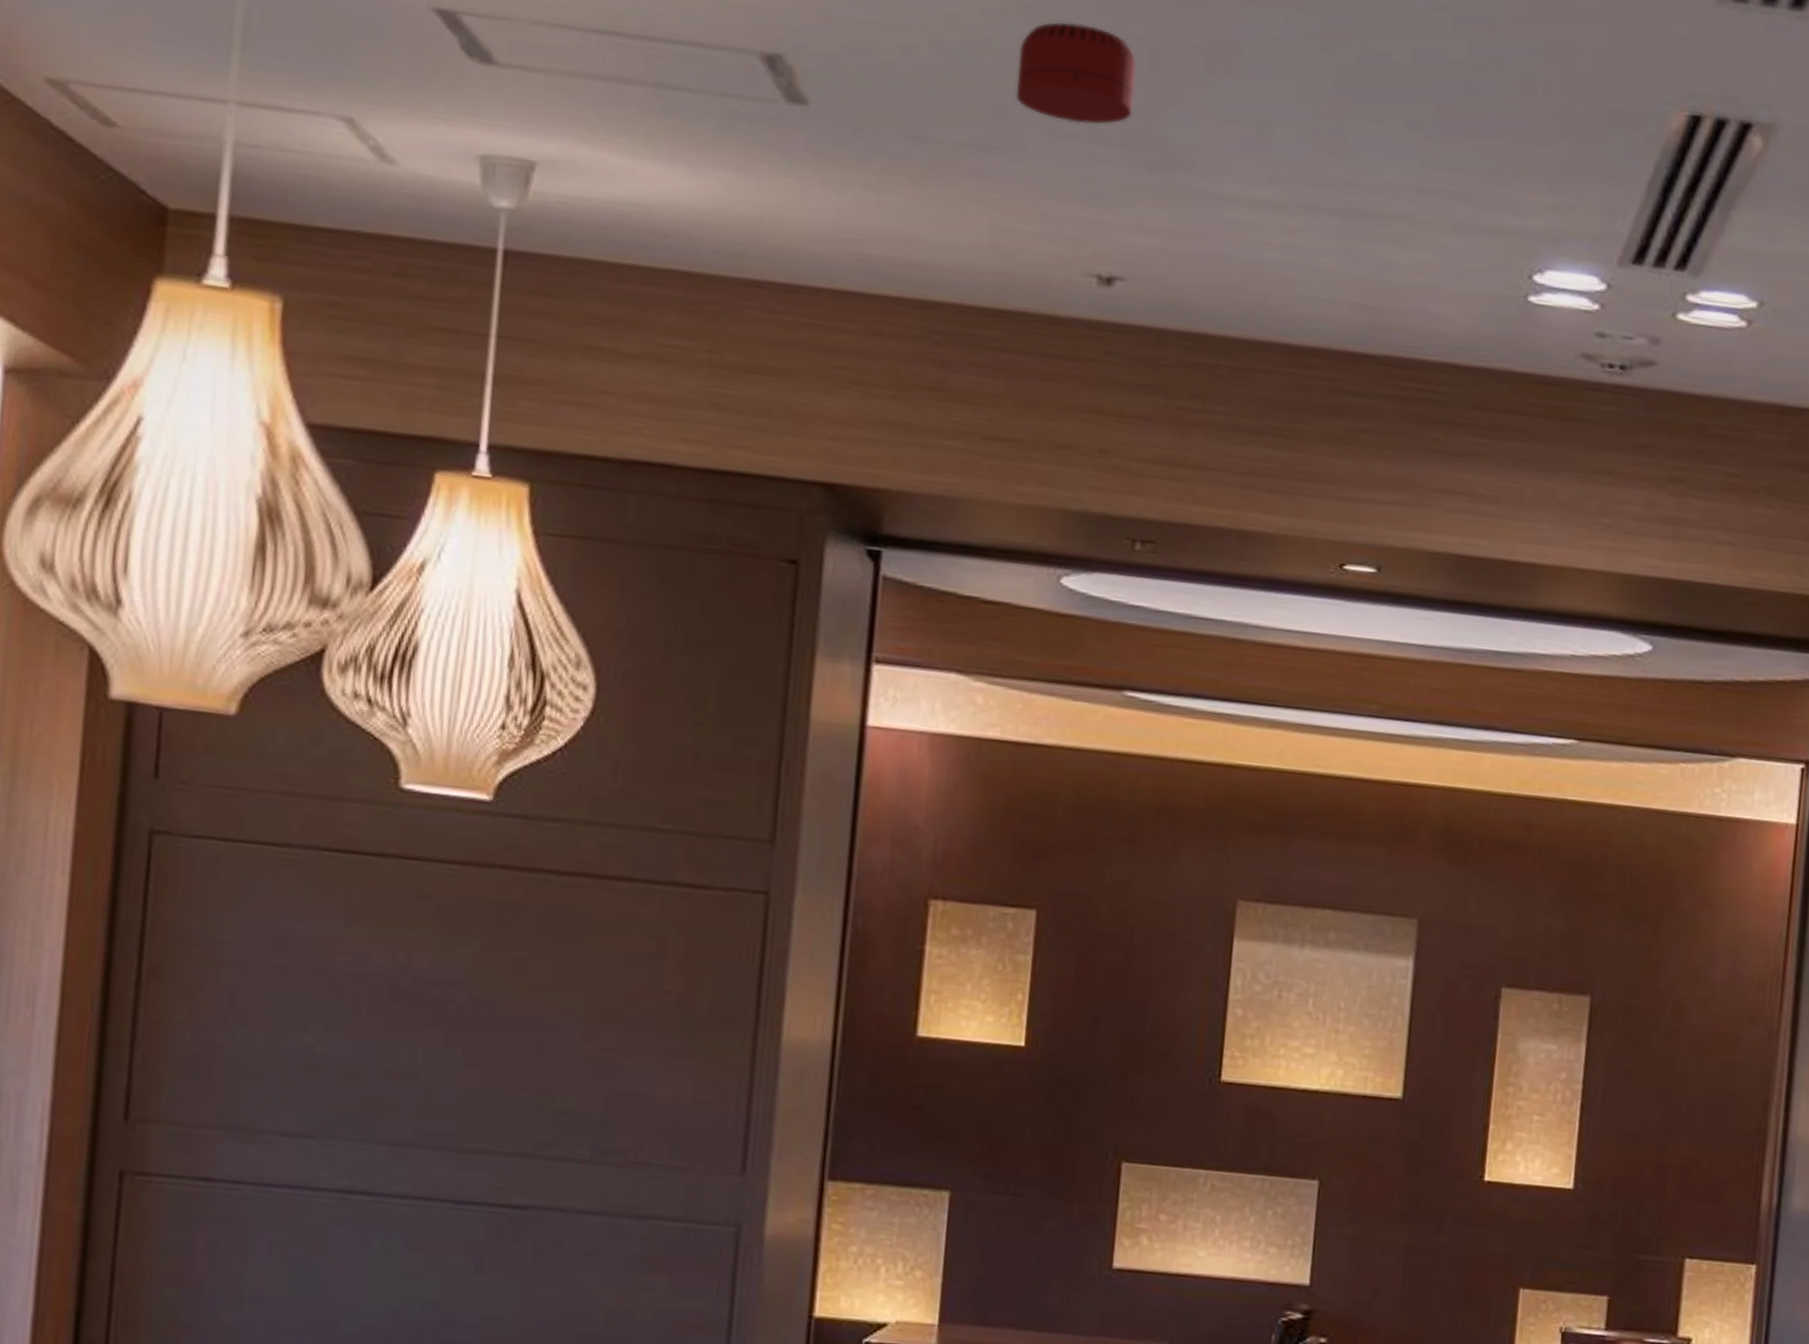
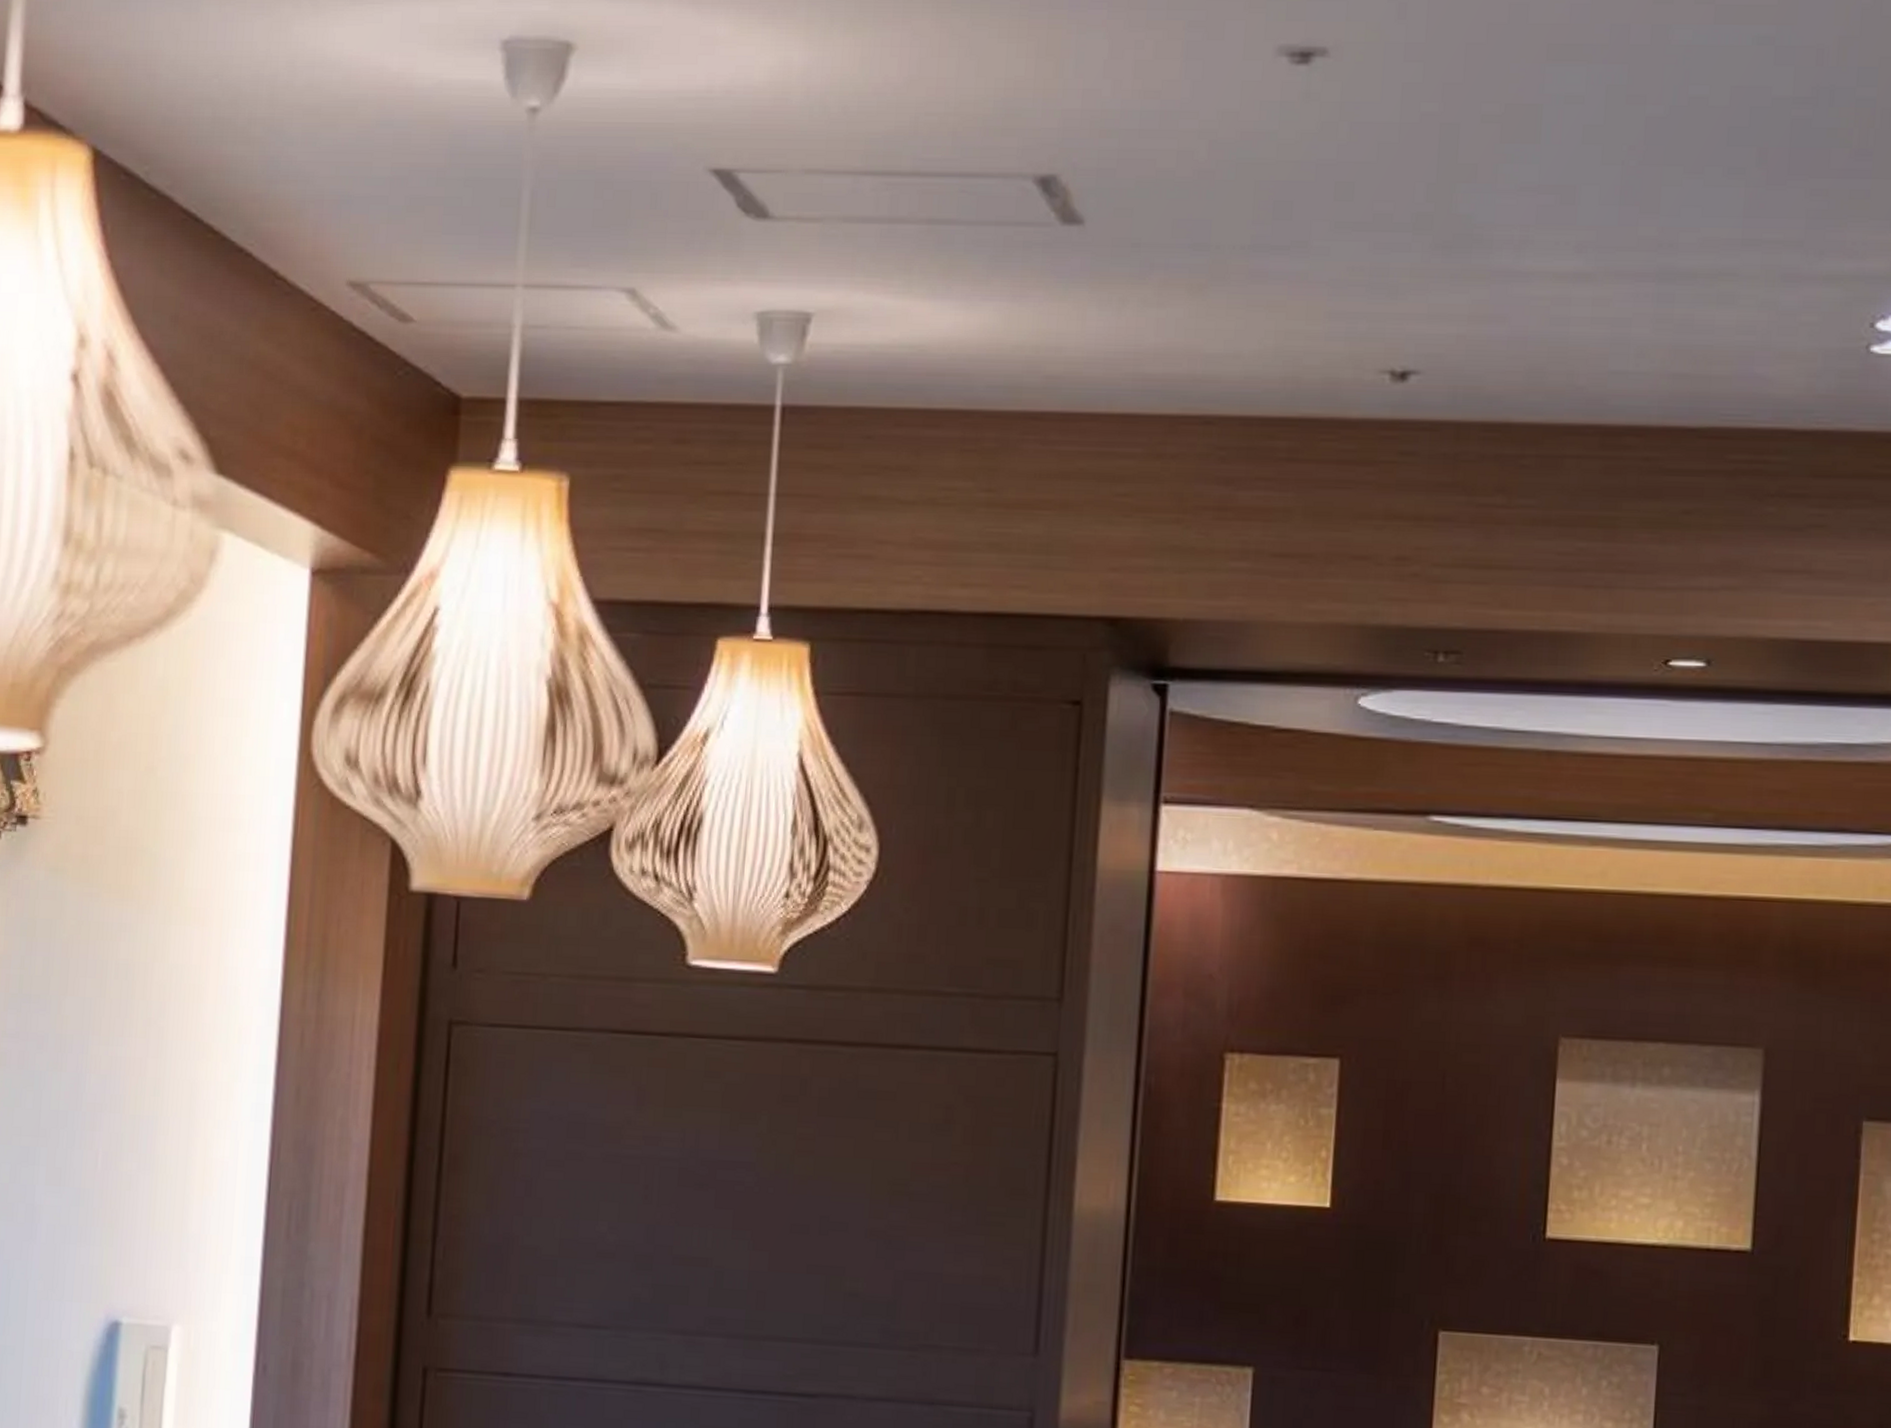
smoke detector: present [1014,21,1138,126] -> none [1298,105,1429,212]

